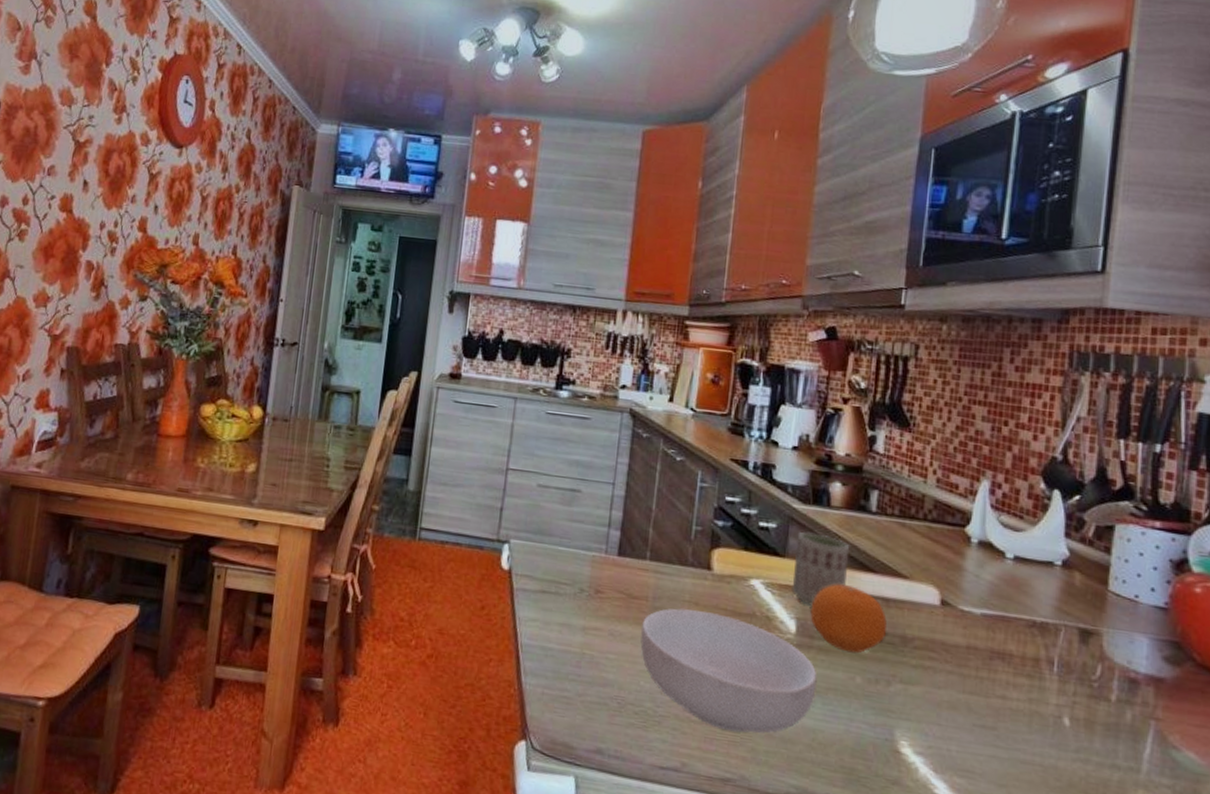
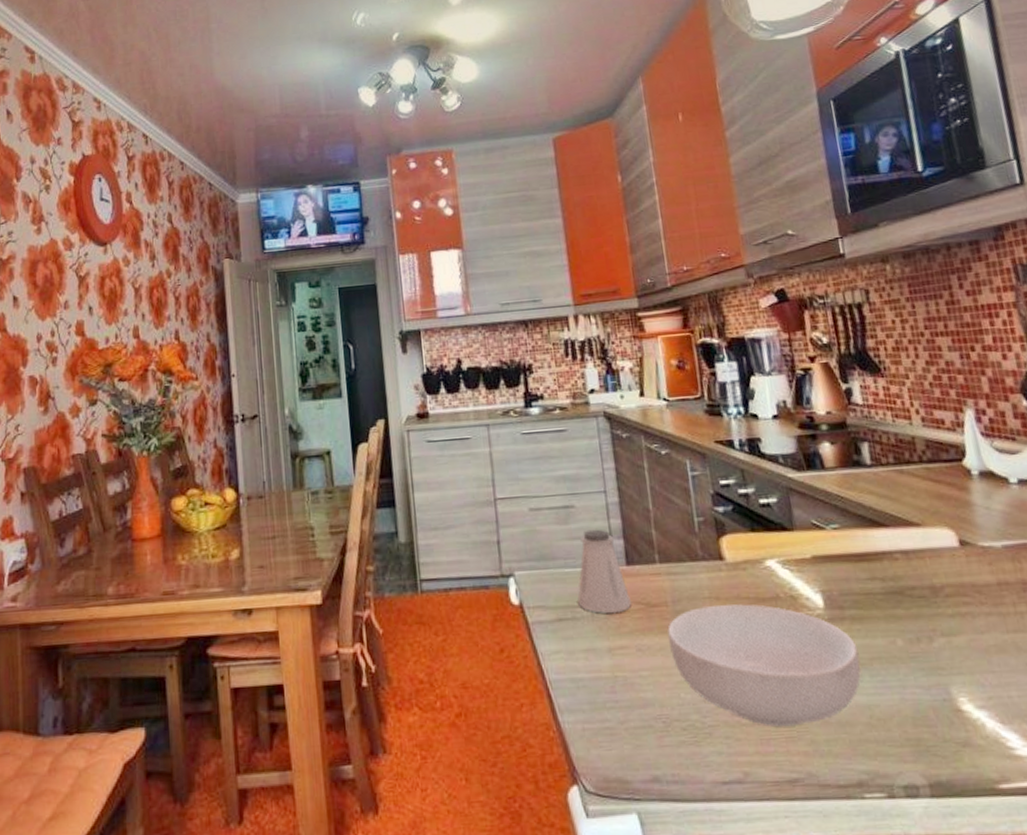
saltshaker: none [564,515,614,597] -> present [577,529,631,614]
cup: present [791,532,850,606] -> none [800,498,861,575]
fruit: present [810,584,887,654] -> none [832,545,915,616]

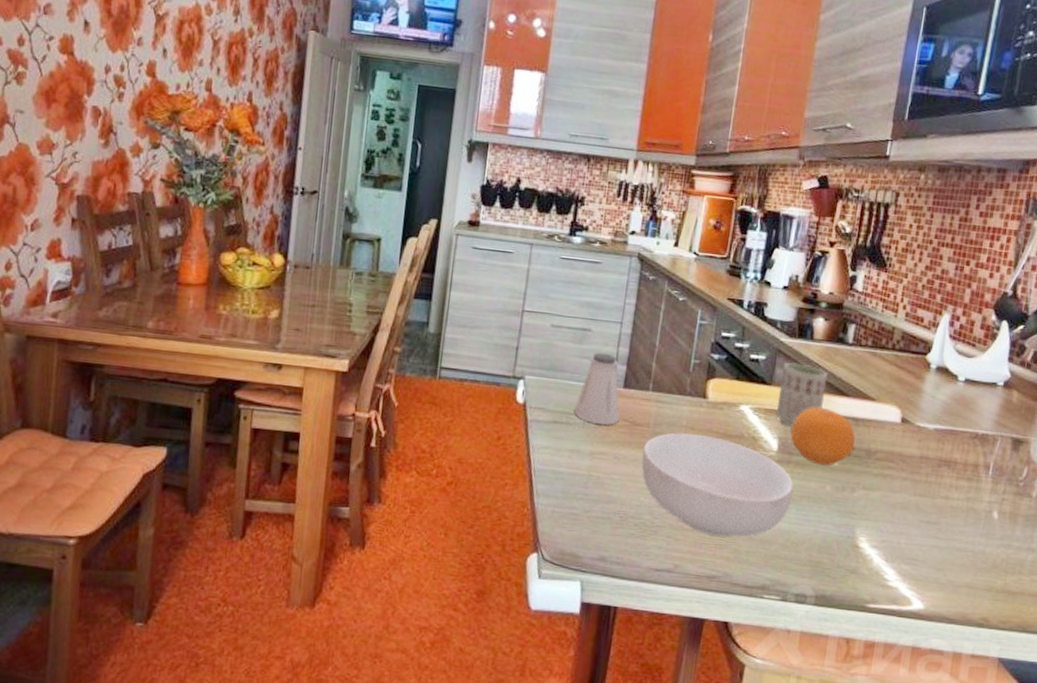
cup: none [800,498,861,575] -> present [775,362,828,427]
fruit: none [832,545,915,616] -> present [790,407,855,466]

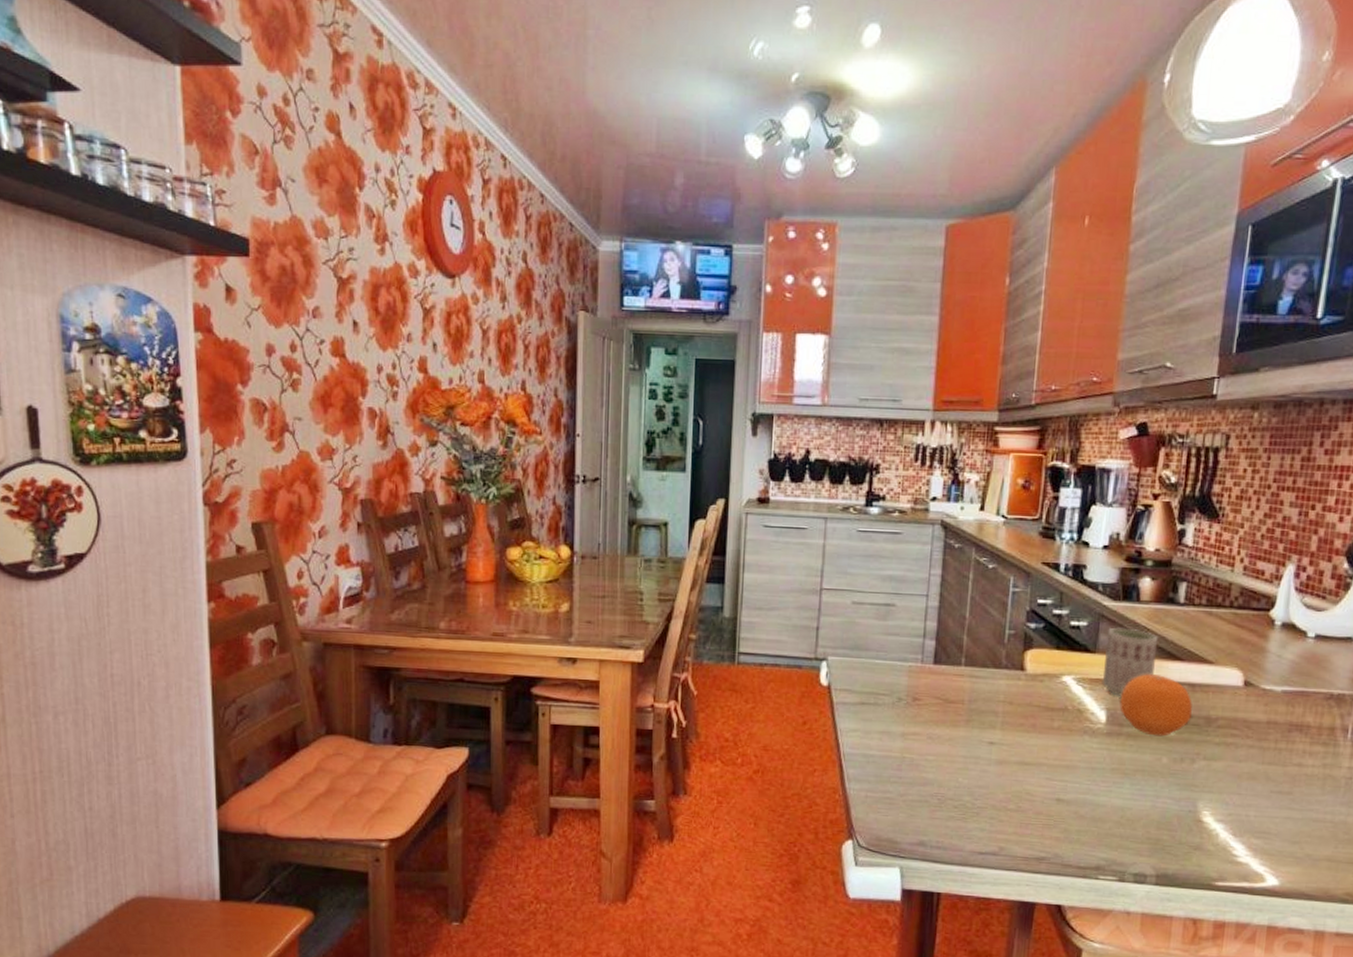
saltshaker: present [574,352,620,425] -> none [882,628,931,705]
cereal bowl: present [641,432,794,537] -> none [958,708,1126,817]

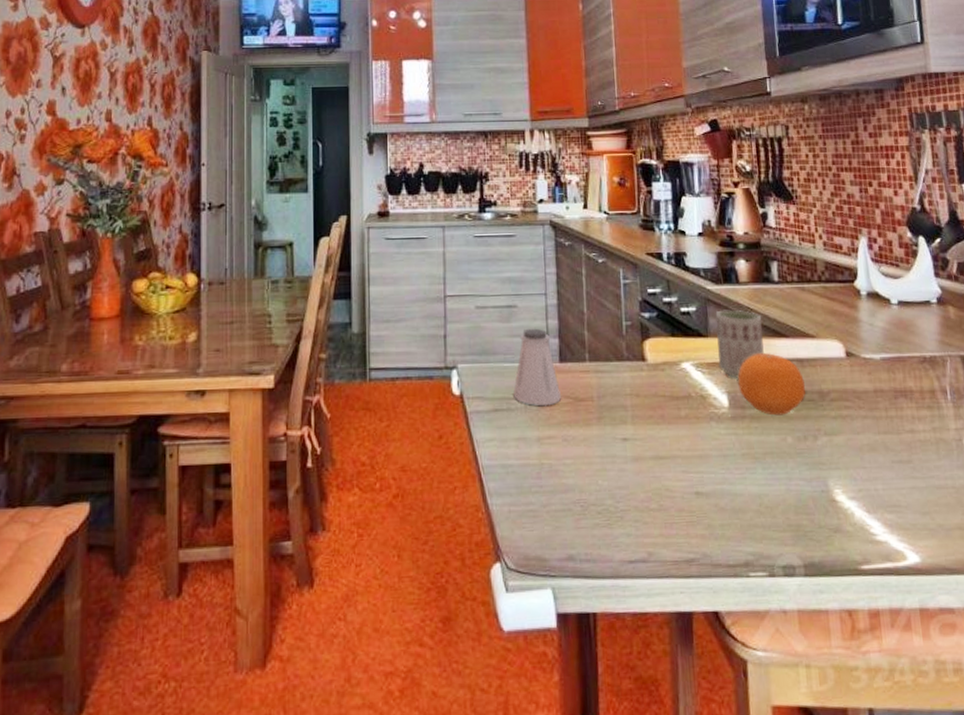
saltshaker: none [882,628,931,705] -> present [513,328,561,406]

